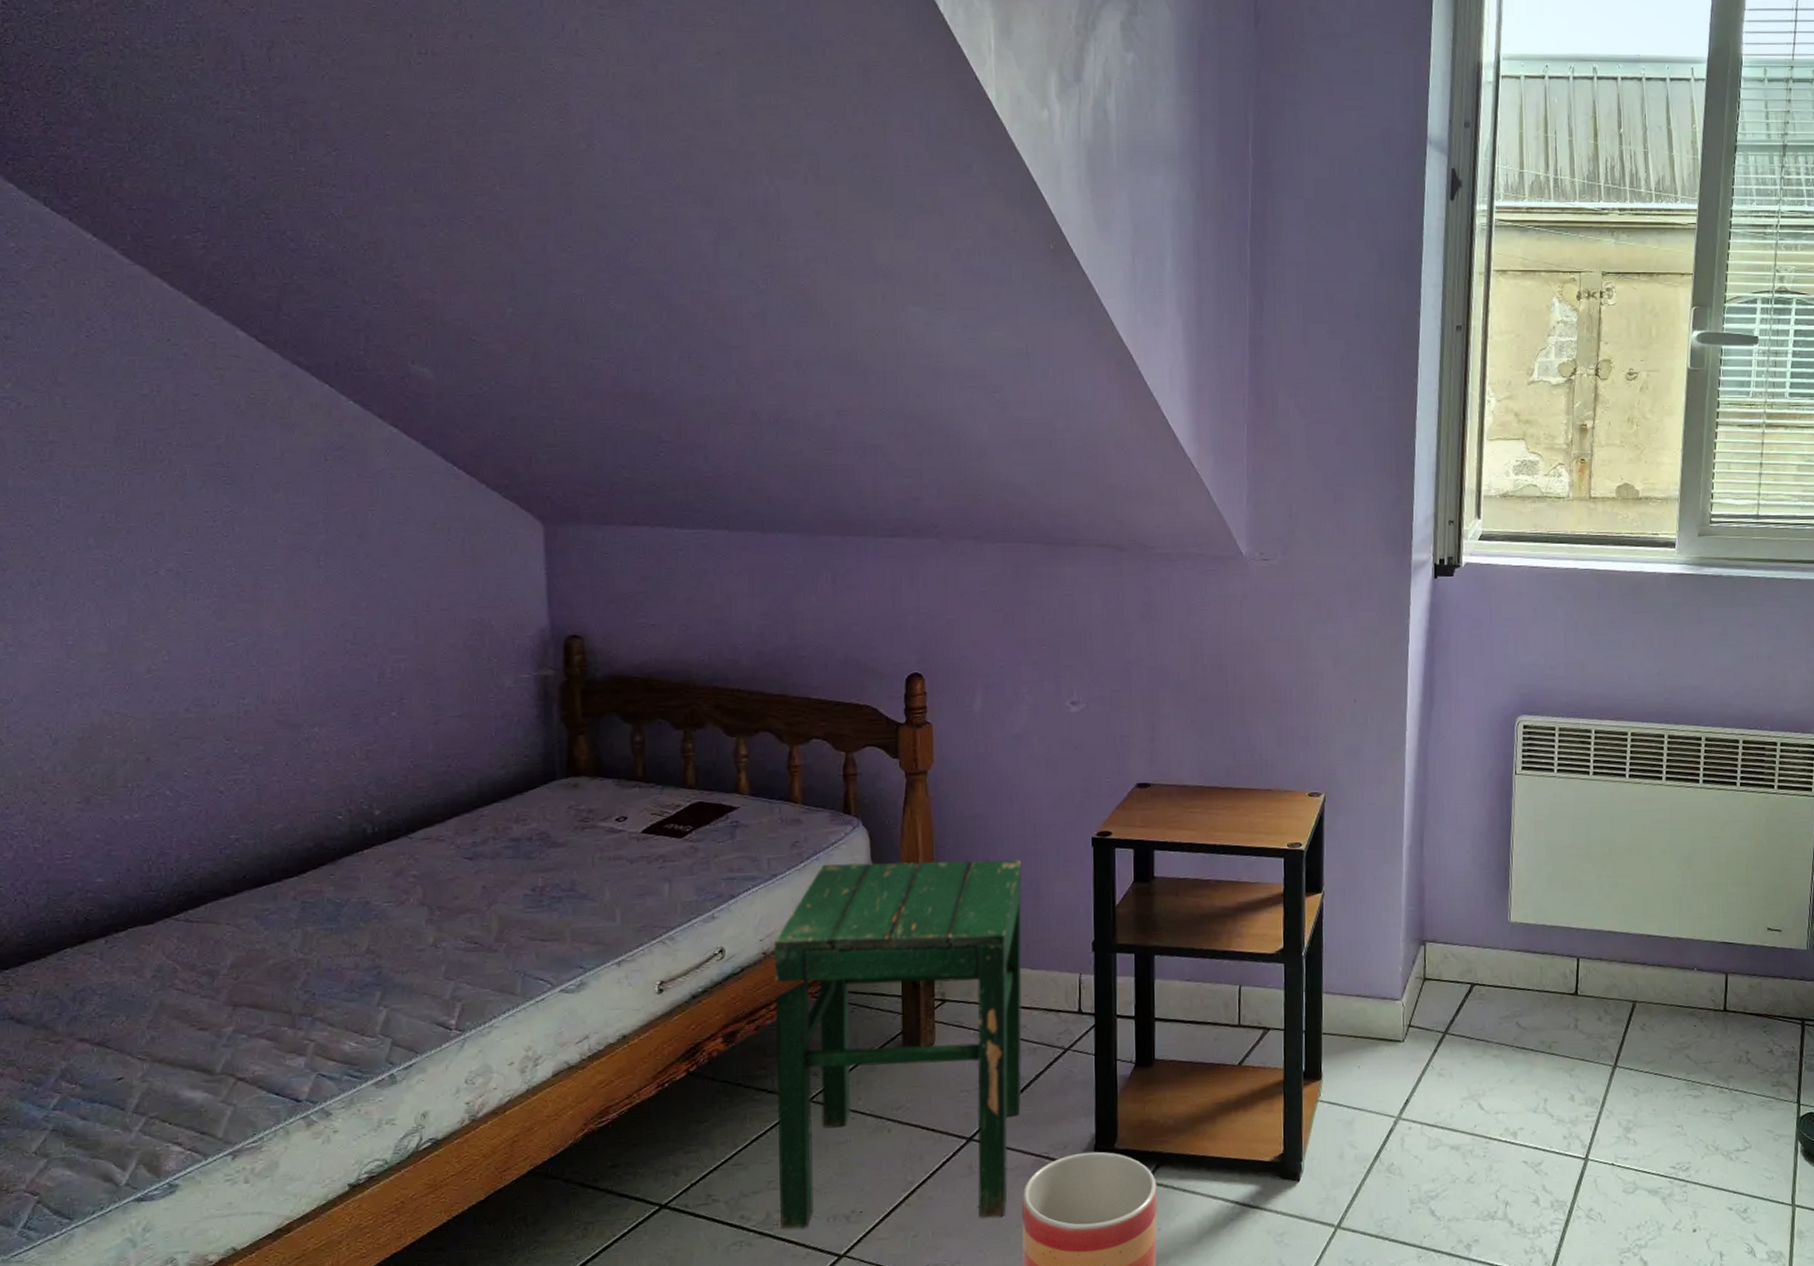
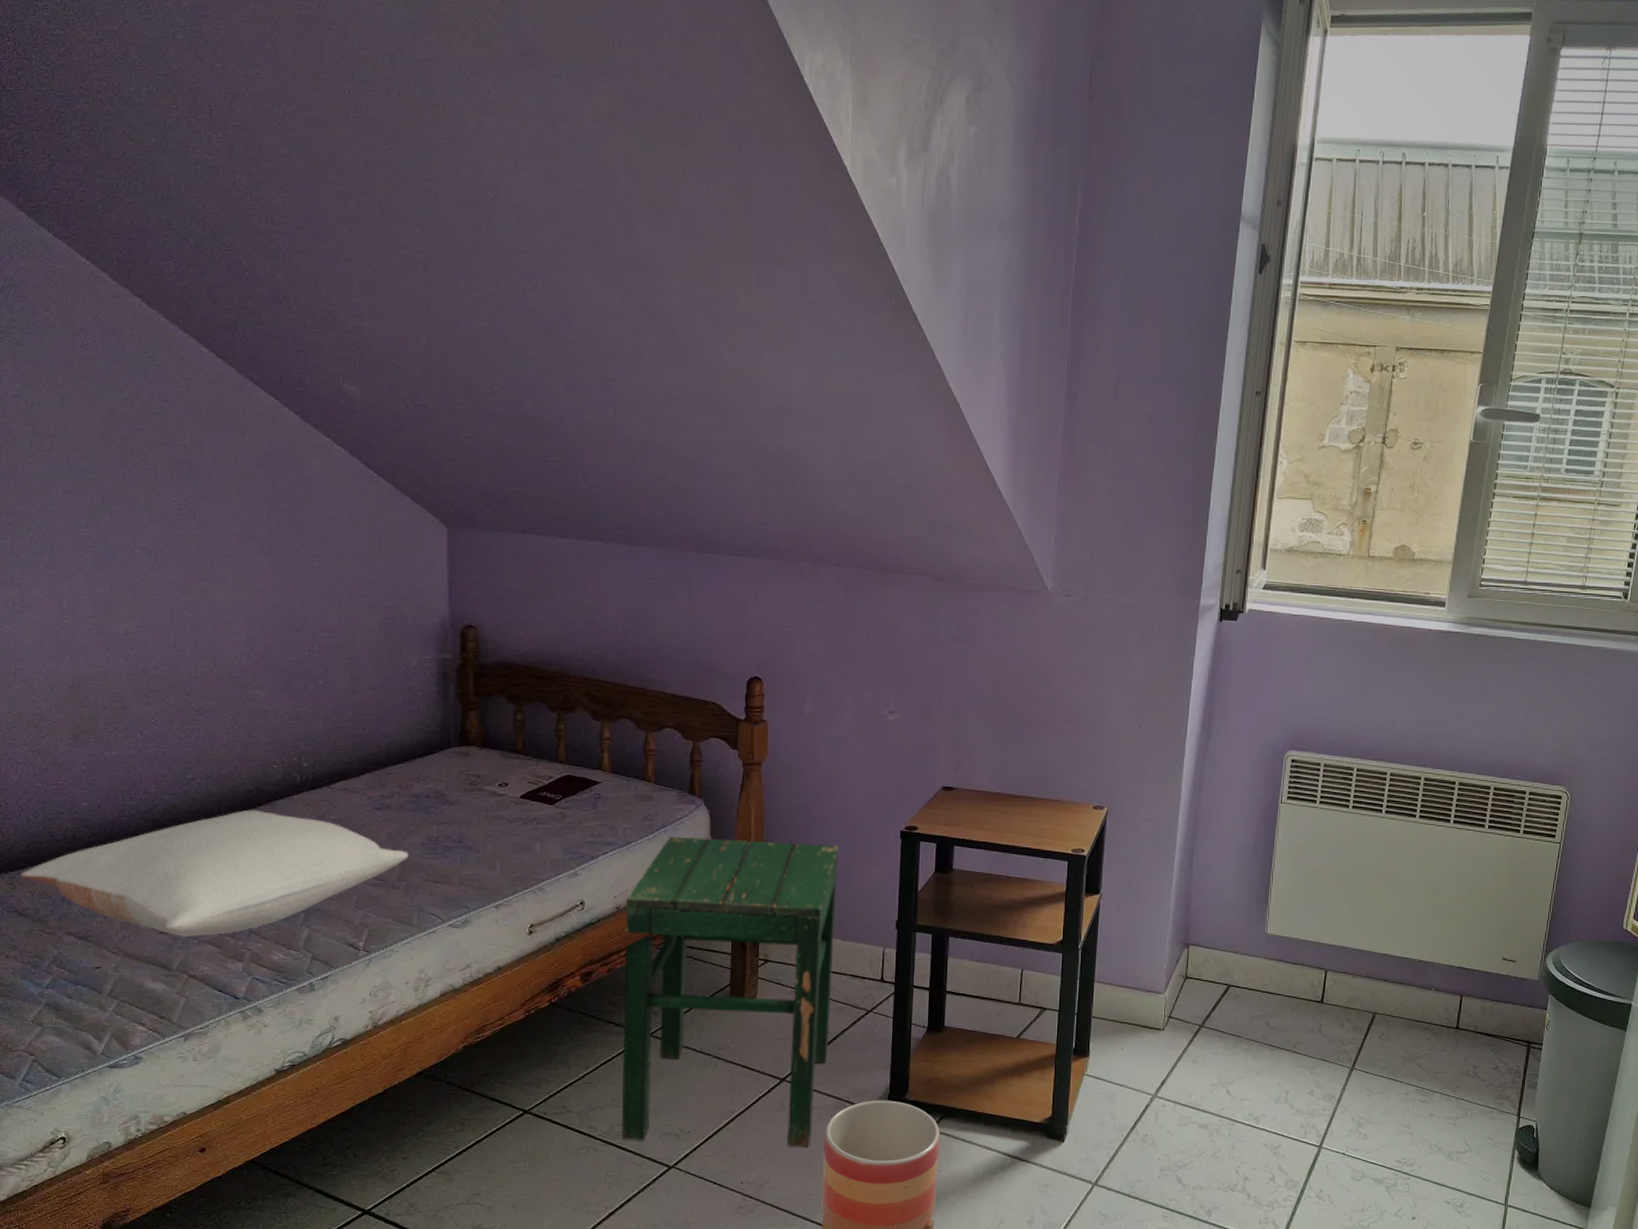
pillow: none [17,871,508,1031] -> present [20,810,409,937]

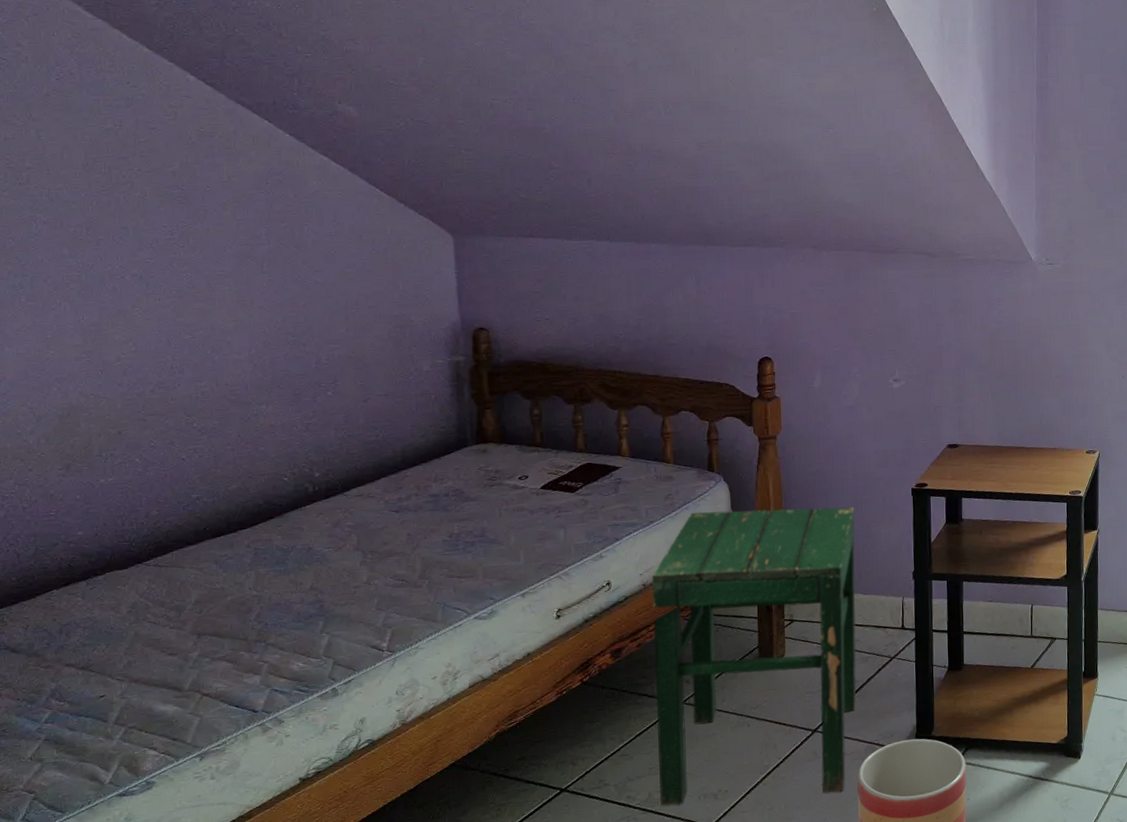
pillow: present [20,810,409,937] -> none [11,523,430,656]

